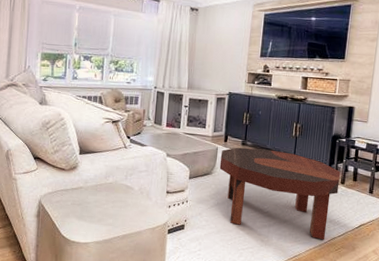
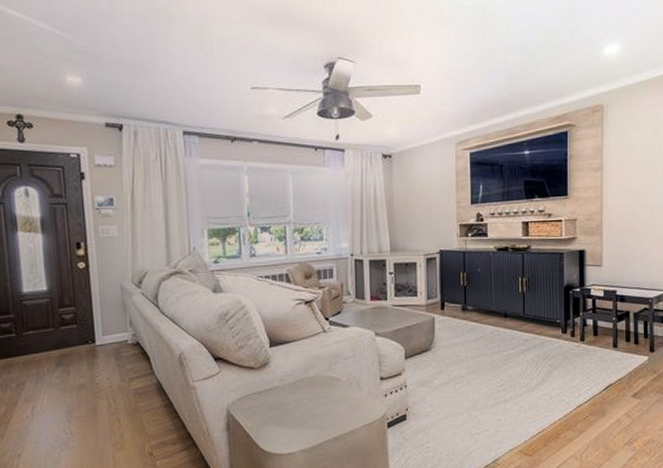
coffee table: present [219,147,341,240] -> none [439,312,579,410]

